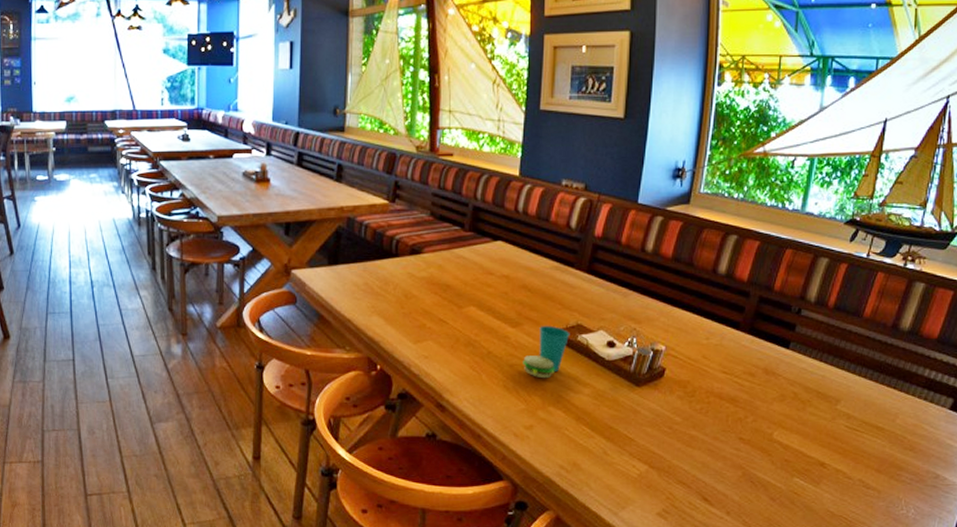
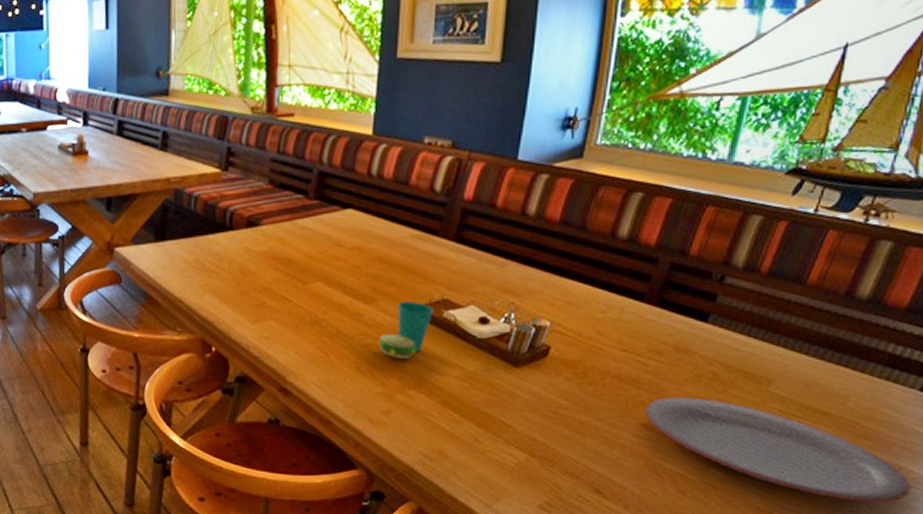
plate: none [741,414,946,506] -> present [644,397,911,502]

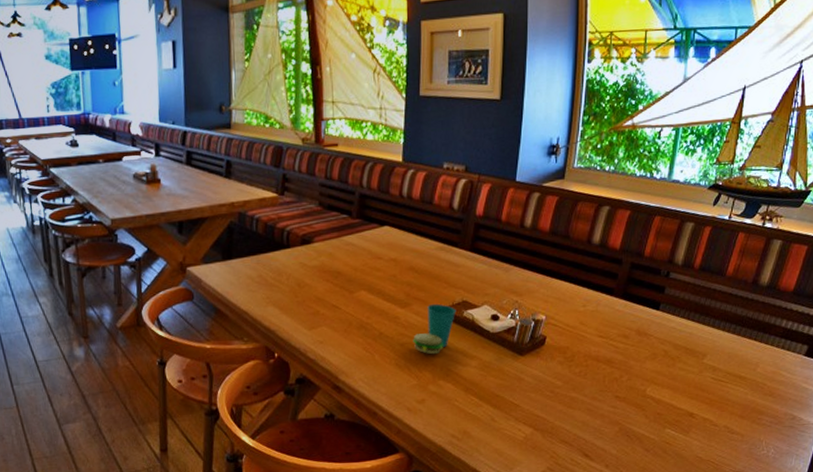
plate: present [644,397,911,502] -> none [617,372,802,446]

